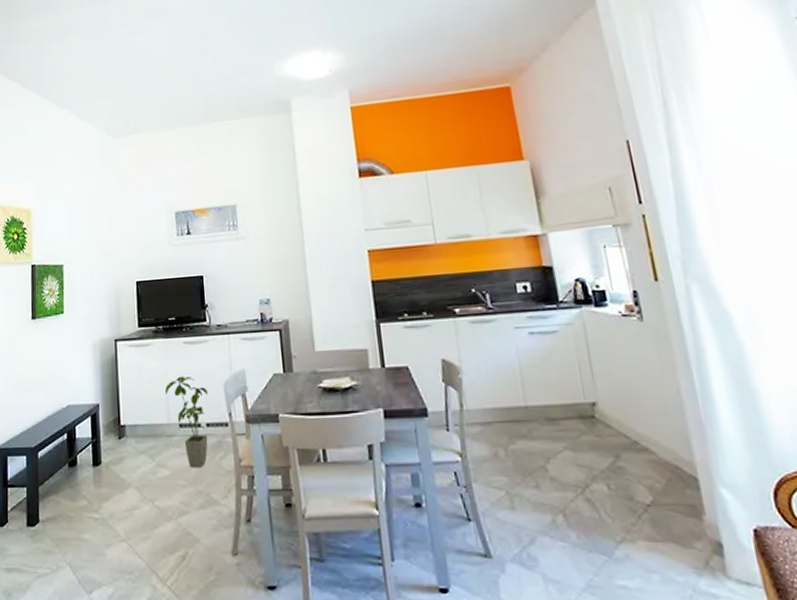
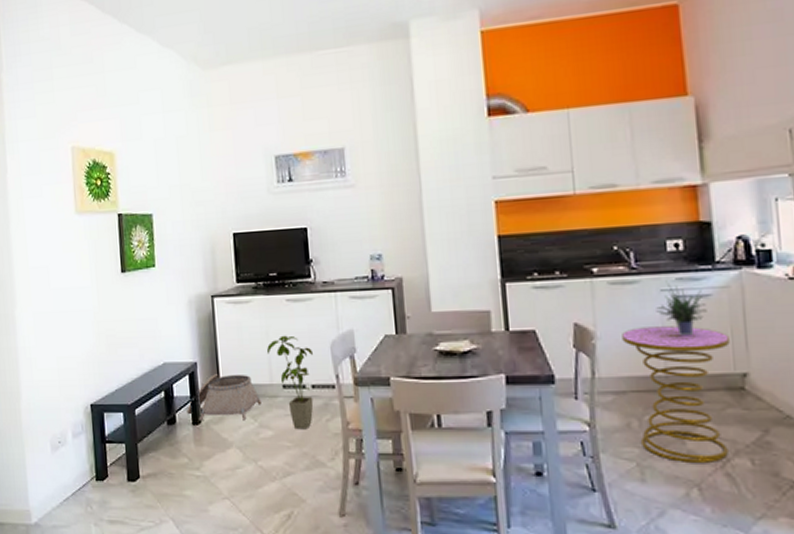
basket: none [88,415,159,462] -> present [187,374,262,421]
side table: none [484,360,587,491] -> present [622,326,730,464]
potted plant: none [512,319,556,370] -> present [656,280,707,336]

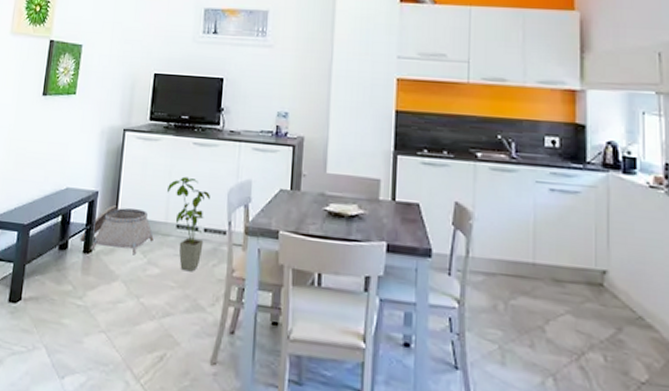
side table: present [622,326,730,464] -> none [497,214,593,354]
potted plant: present [656,280,707,336] -> none [530,173,575,229]

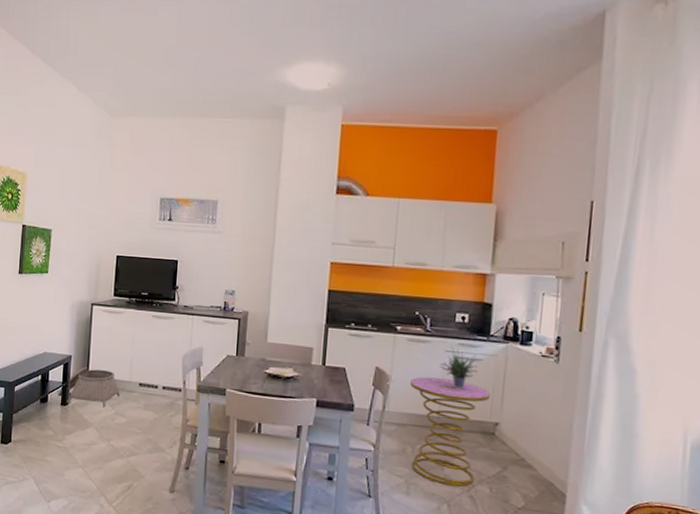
house plant: present [167,176,210,272] -> none [131,344,167,421]
side table: none [497,214,593,354] -> present [410,377,490,487]
potted plant: none [530,173,575,229] -> present [439,344,478,389]

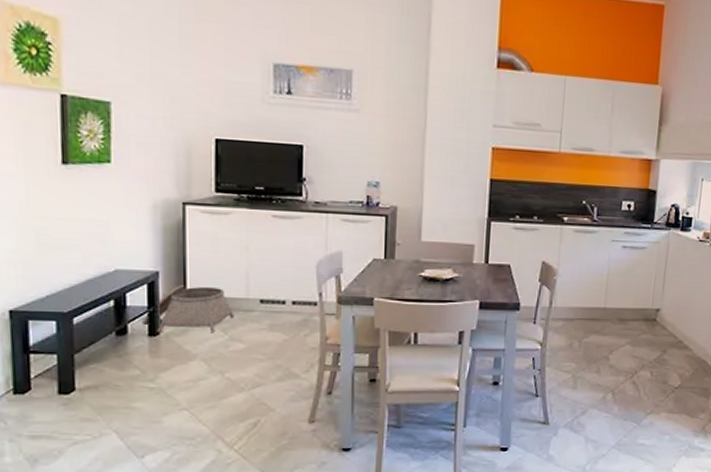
side table: present [410,377,490,487] -> none [577,269,653,375]
potted plant: present [439,344,478,389] -> none [606,233,642,278]

